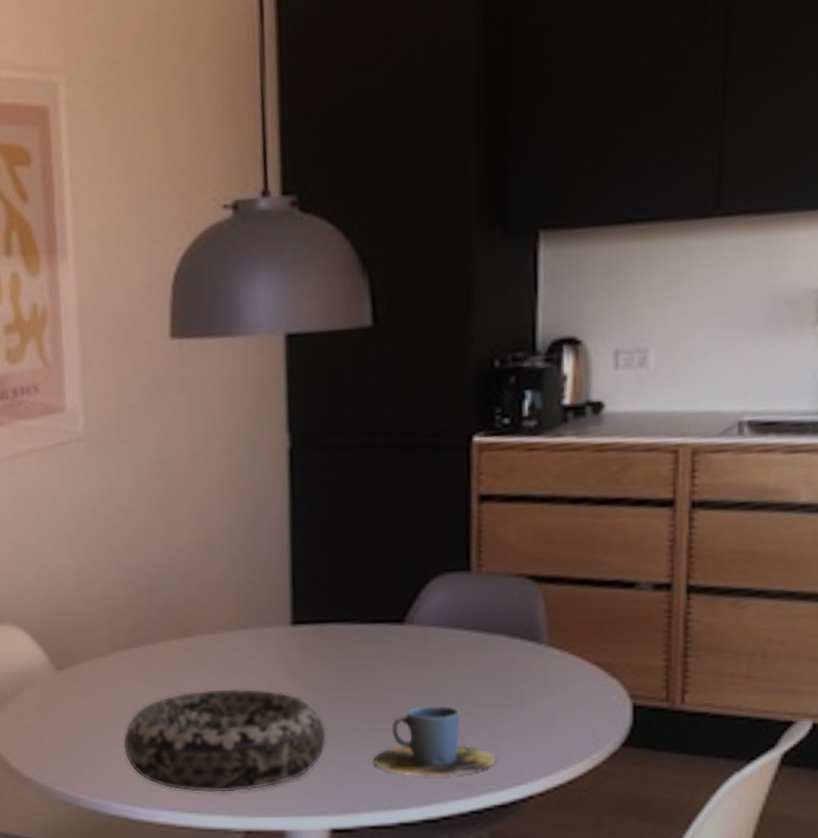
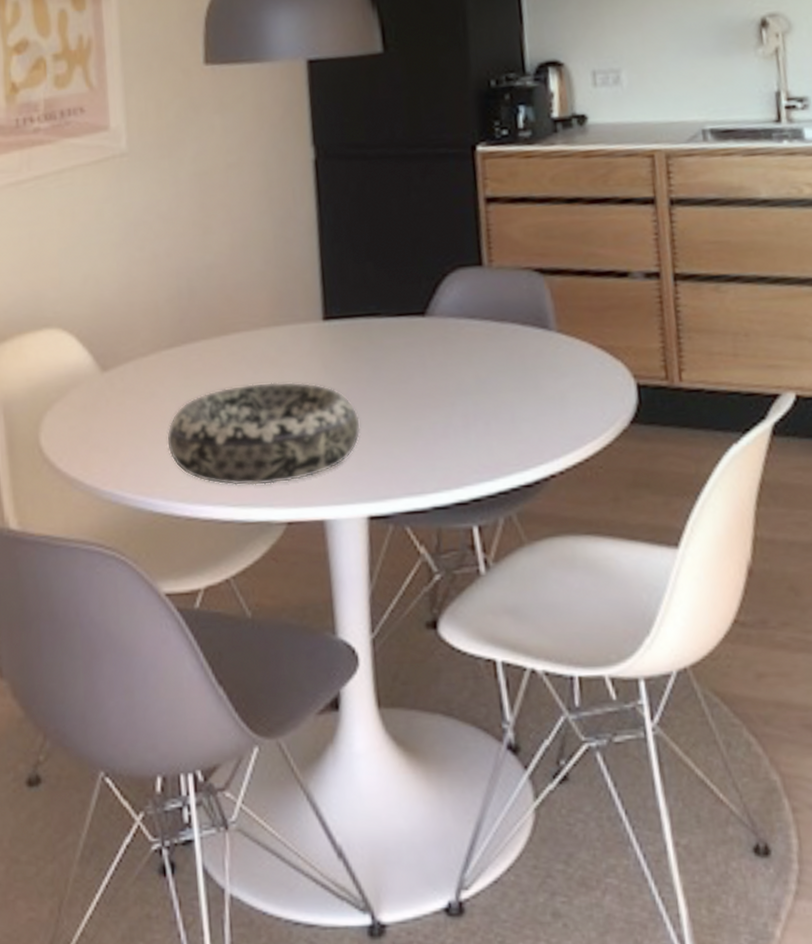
cup: present [373,706,496,777] -> none [405,392,518,461]

